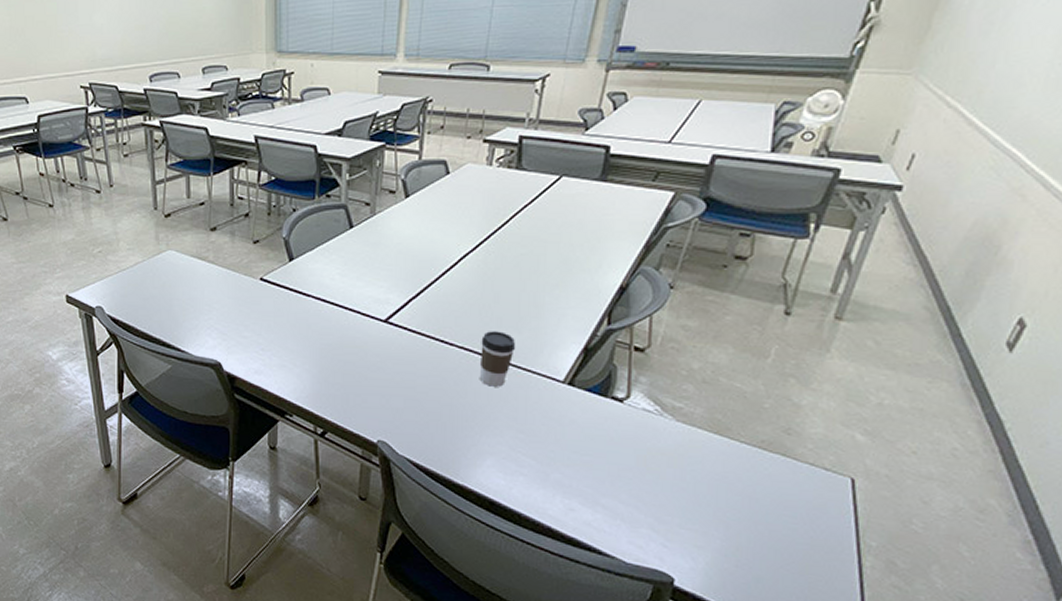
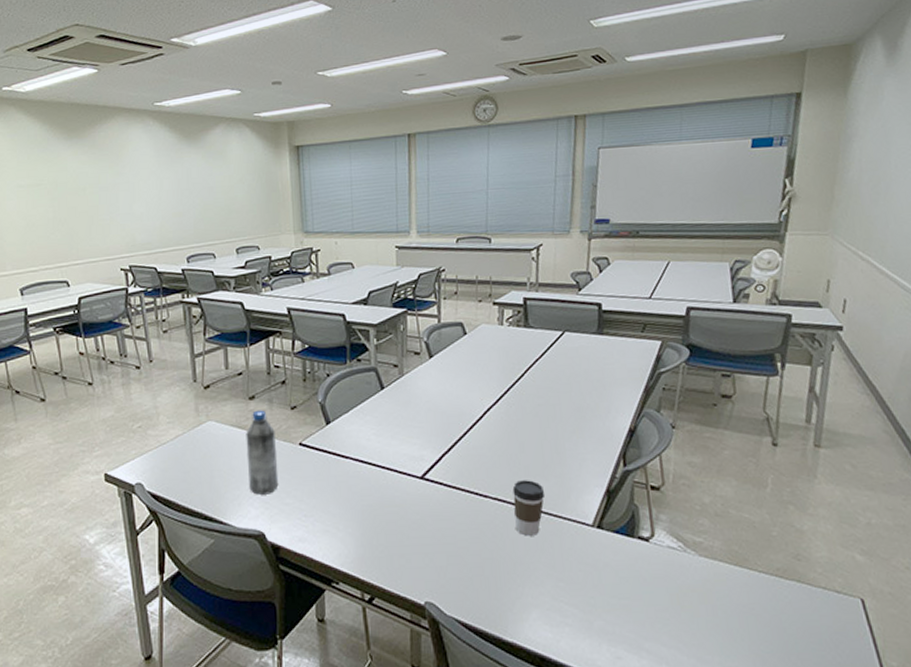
water bottle: none [206,242,237,326] -> present [246,410,279,495]

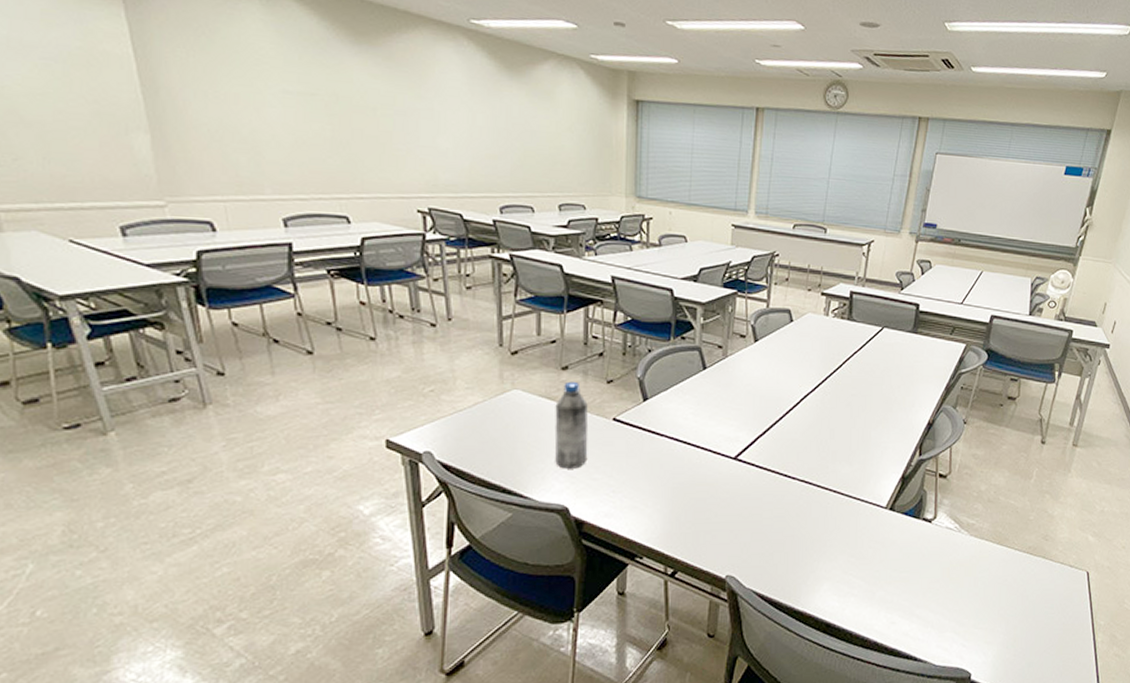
coffee cup: present [512,480,546,536] -> none [818,465,848,516]

